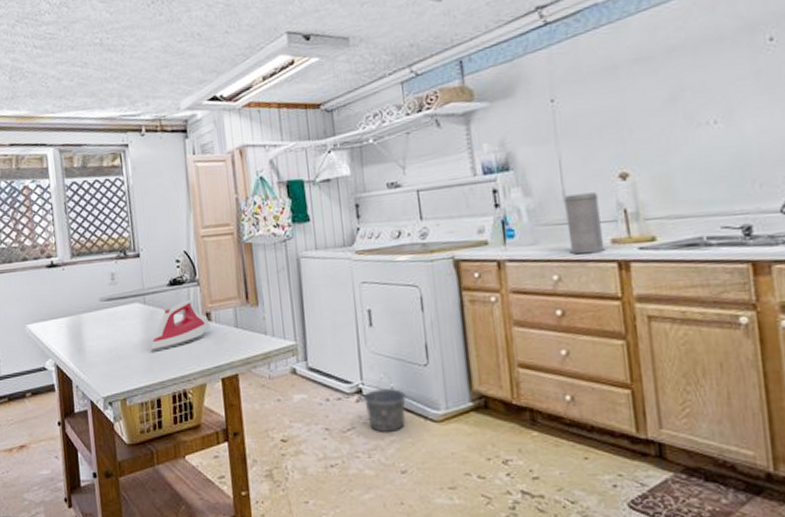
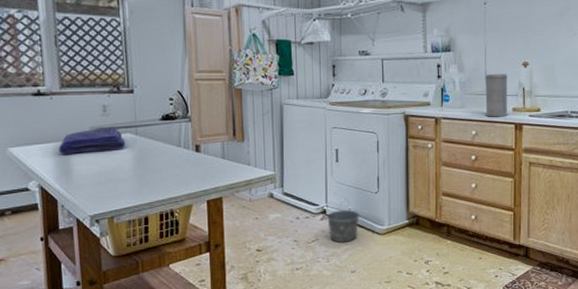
towel: none [71,296,135,330] -> present [58,126,126,155]
iron: present [151,299,212,352] -> none [141,133,200,177]

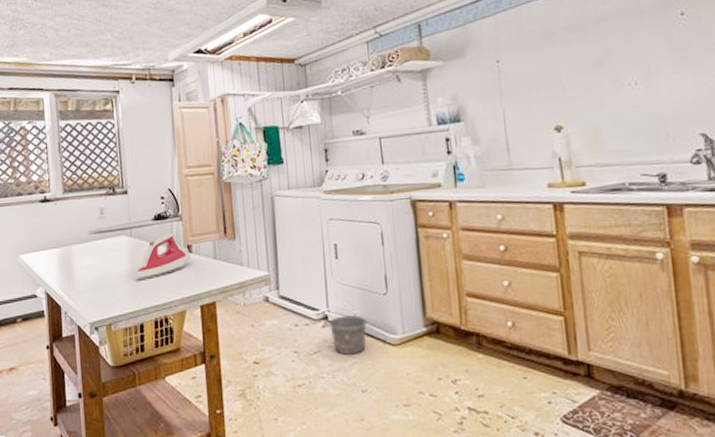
towel: present [58,126,126,155] -> none [62,229,122,261]
iron: none [141,133,200,177] -> present [136,233,192,281]
canister: present [485,74,508,117] -> none [508,142,542,197]

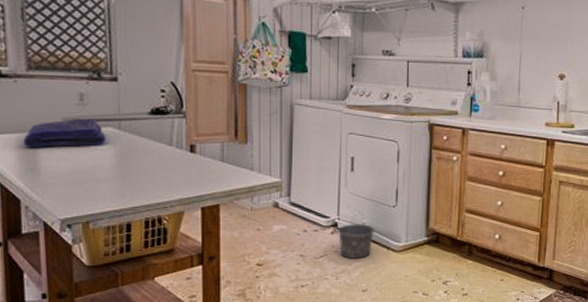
towel: none [62,229,122,261] -> present [23,118,107,149]
iron: present [136,233,192,281] -> none [124,130,195,178]

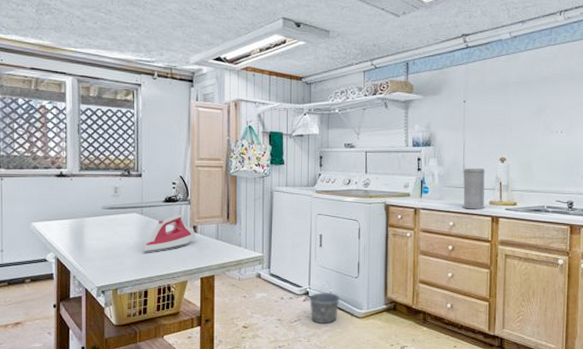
towel: present [23,118,107,149] -> none [74,206,132,231]
iron: none [124,130,195,178] -> present [144,214,197,253]
canister: none [516,85,542,132] -> present [463,168,485,210]

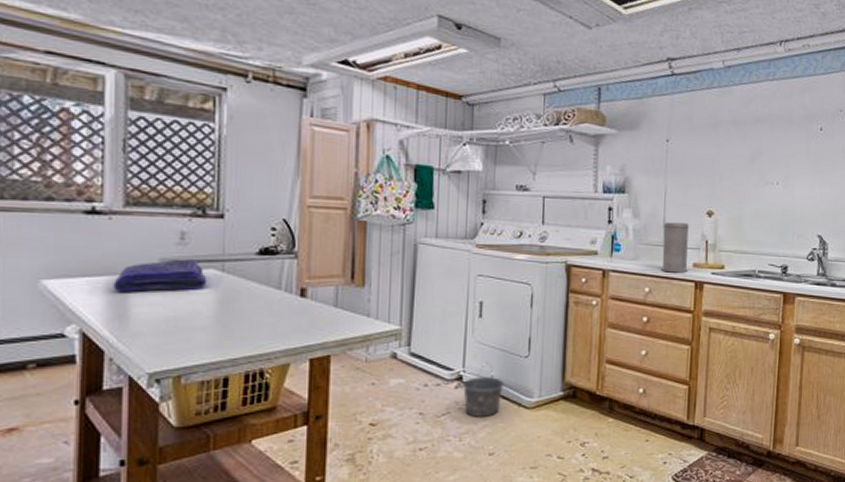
towel: none [74,206,132,231] -> present [113,259,207,293]
iron: present [144,214,197,253] -> none [224,272,306,325]

